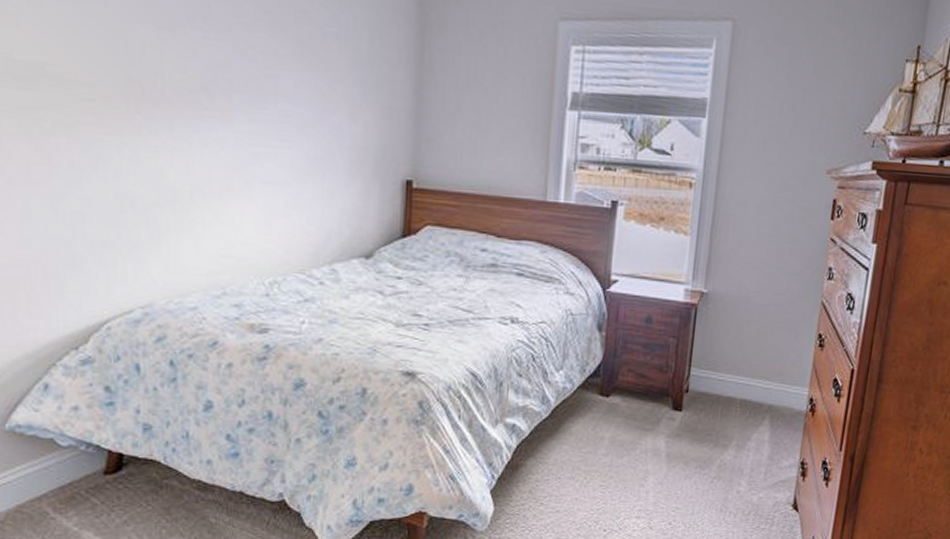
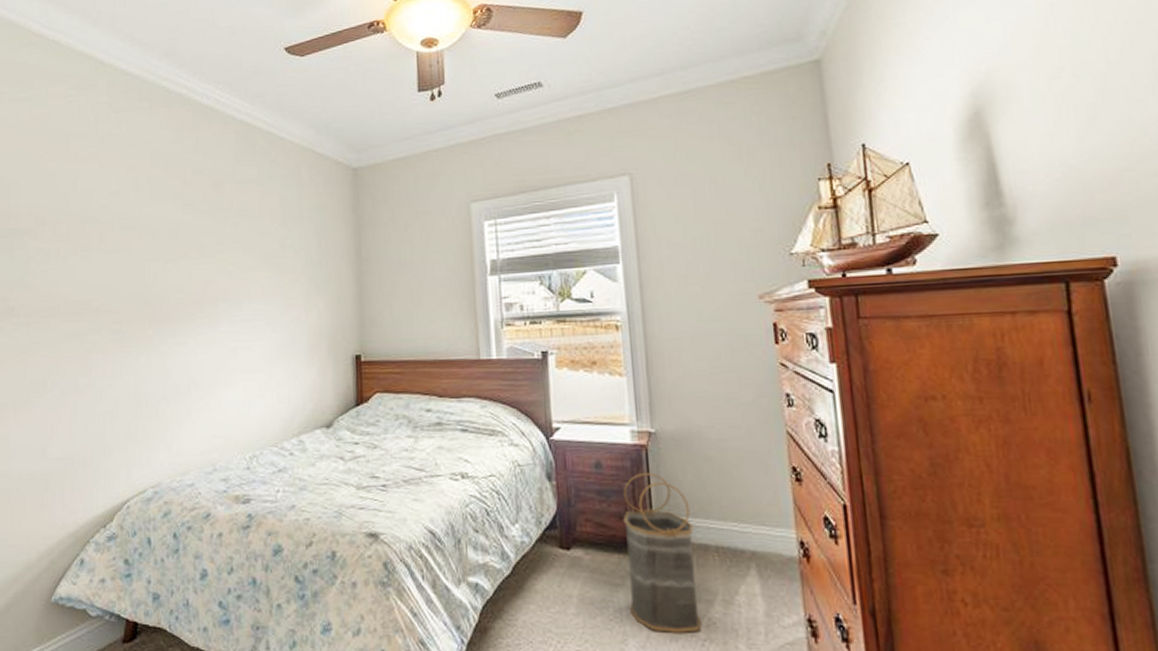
basket: none [655,329,725,472] -> present [623,472,702,633]

